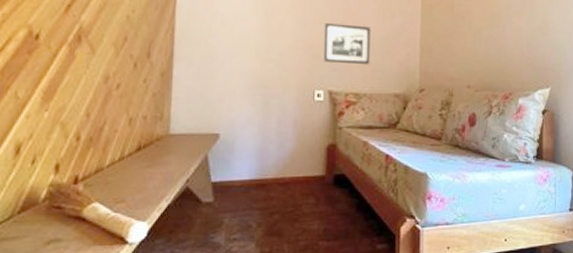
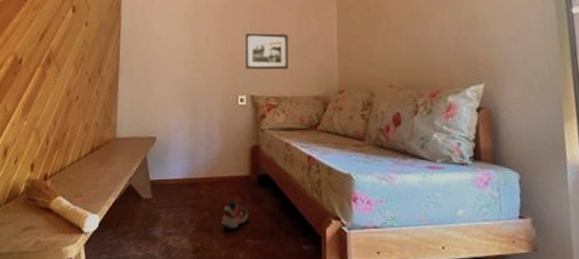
shoe: none [293,203,322,233] -> present [222,202,248,230]

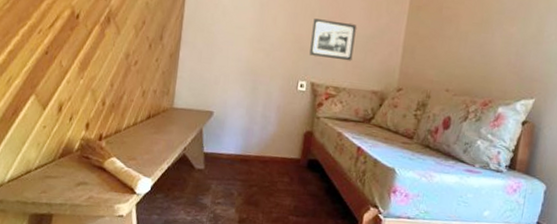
shoe: present [222,202,248,230] -> none [268,181,294,207]

